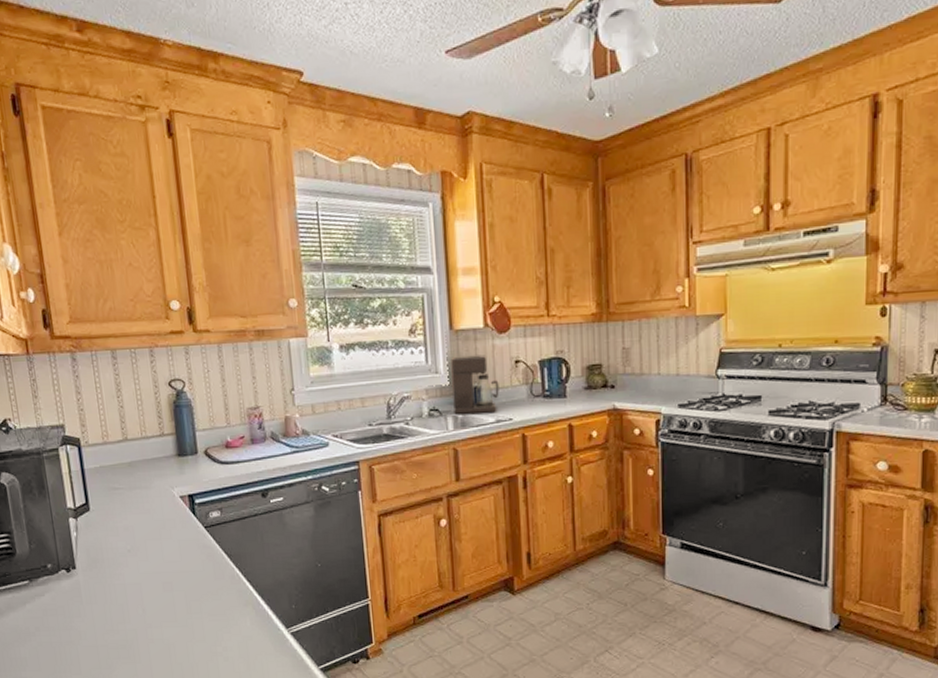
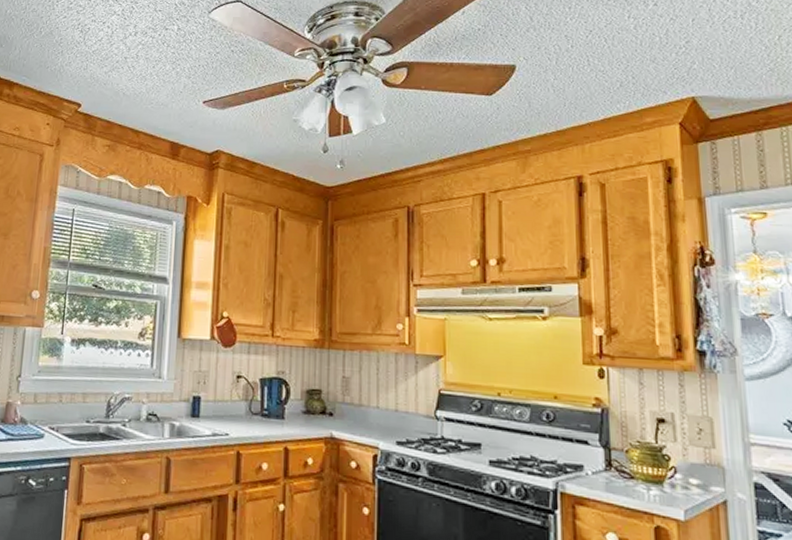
coffee maker: present [451,355,499,414] -> none [172,364,219,425]

